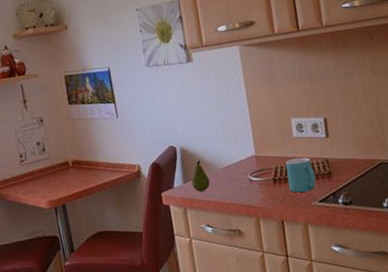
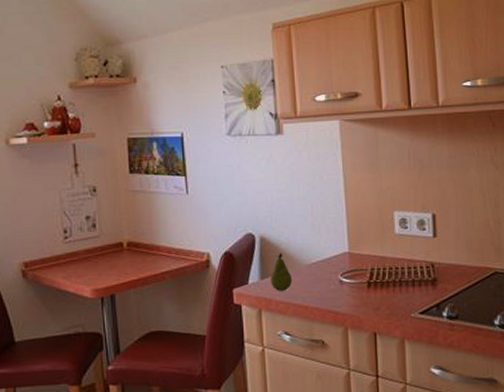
mug: present [285,157,316,193] -> none [383,258,418,300]

